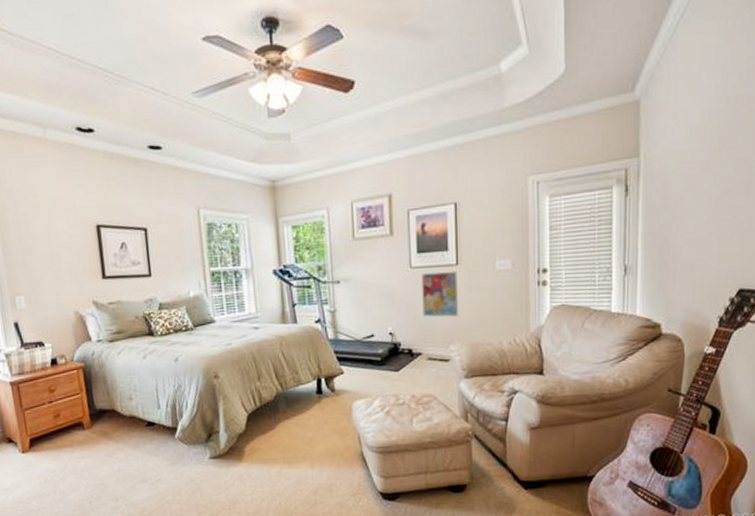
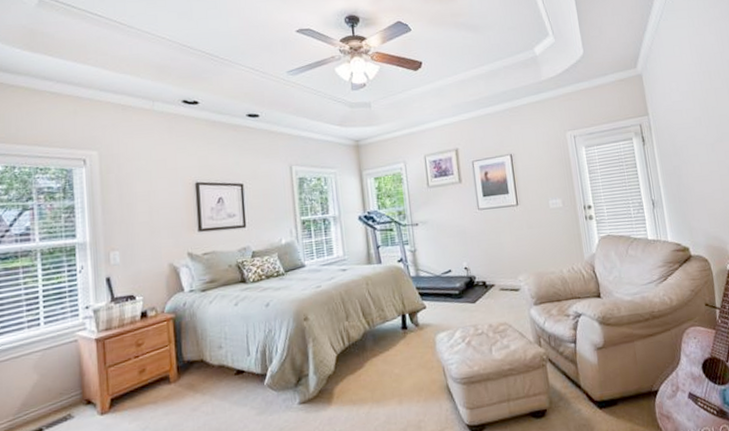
wall art: present [421,270,458,318] -> none [488,210,523,252]

